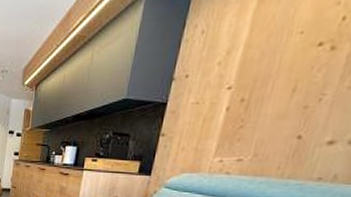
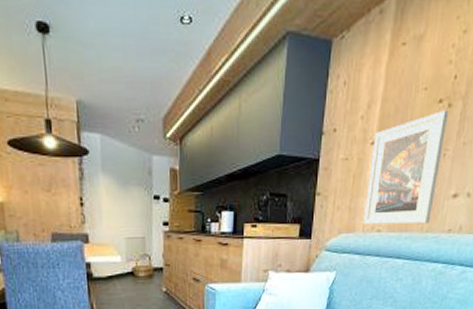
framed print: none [210,52,331,170] -> present [363,109,449,225]

